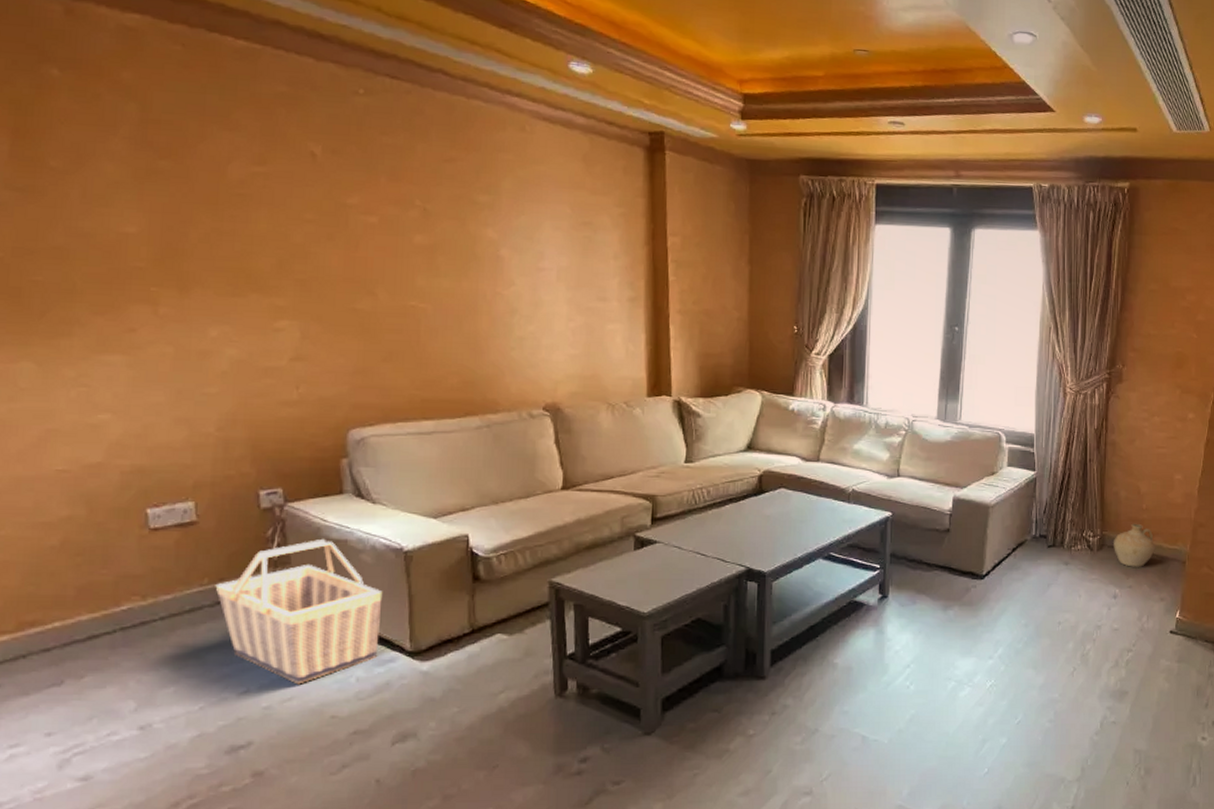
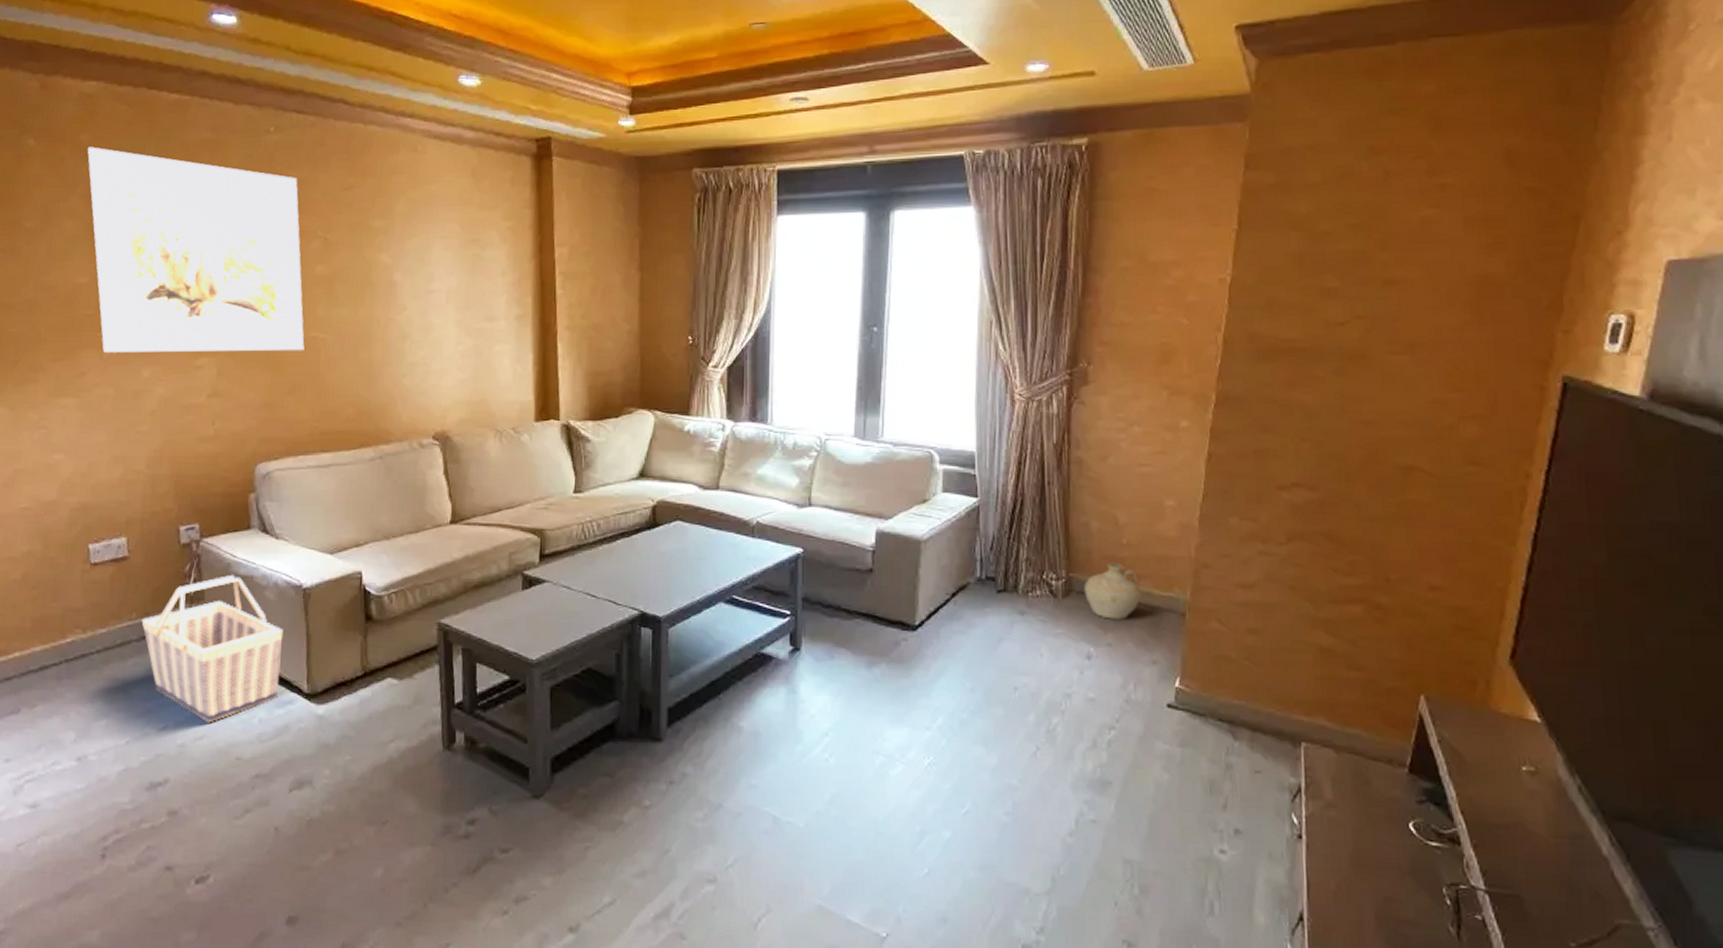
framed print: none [131,86,402,319] -> present [87,147,305,353]

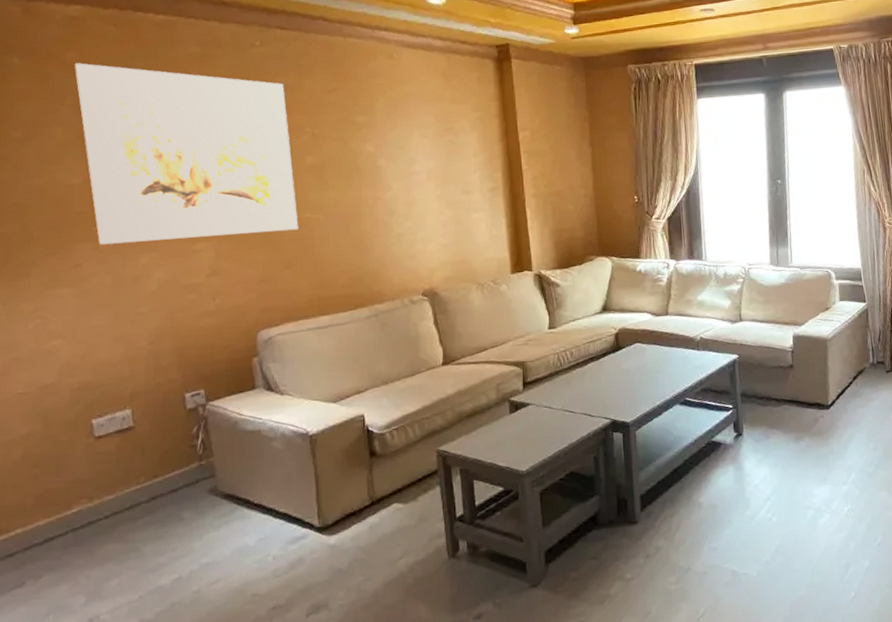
basket: present [141,574,284,723] -> none [150,430,293,567]

